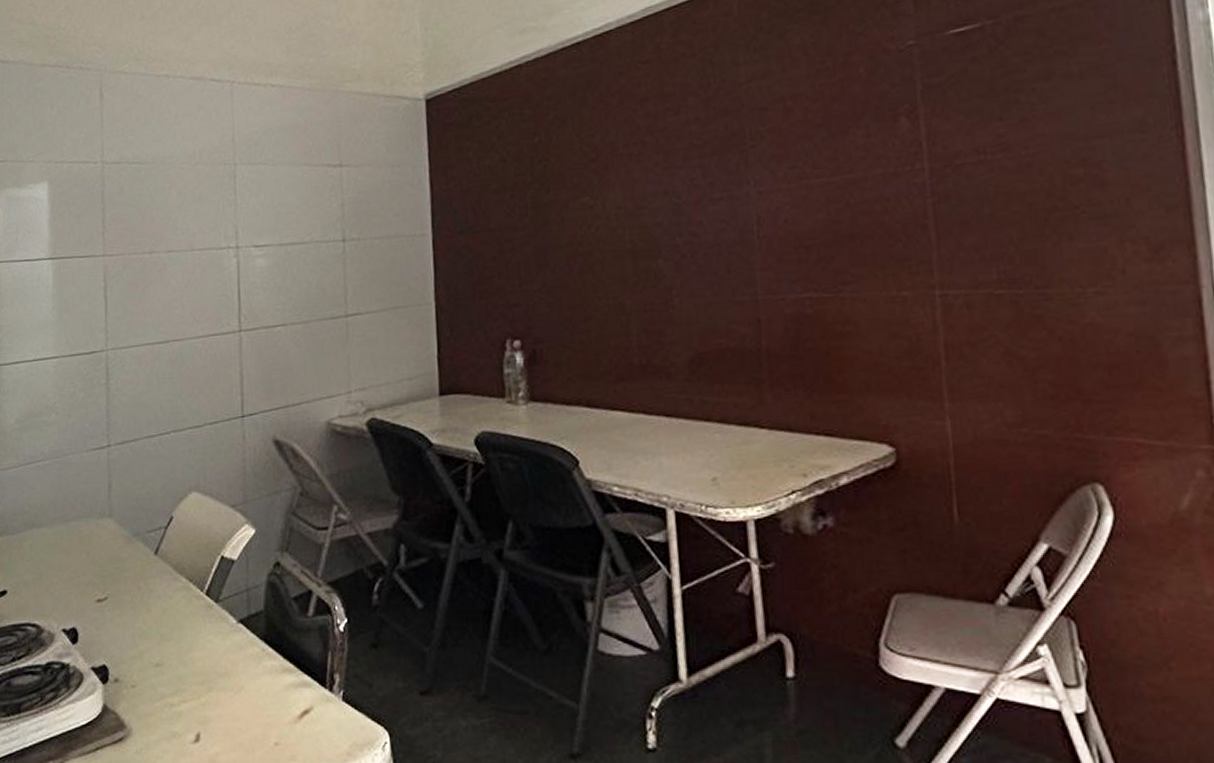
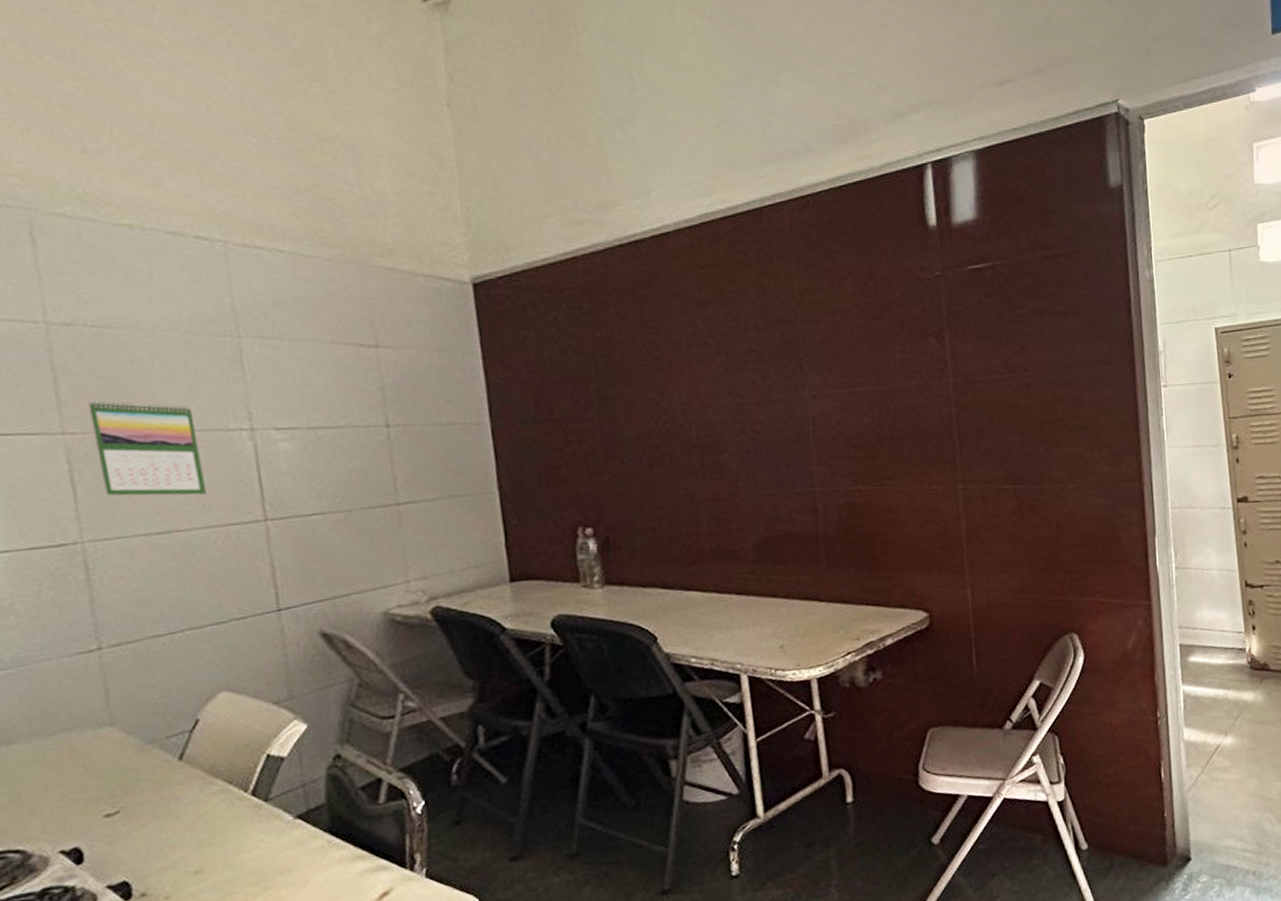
calendar: none [123,226,198,309] -> present [88,400,206,496]

